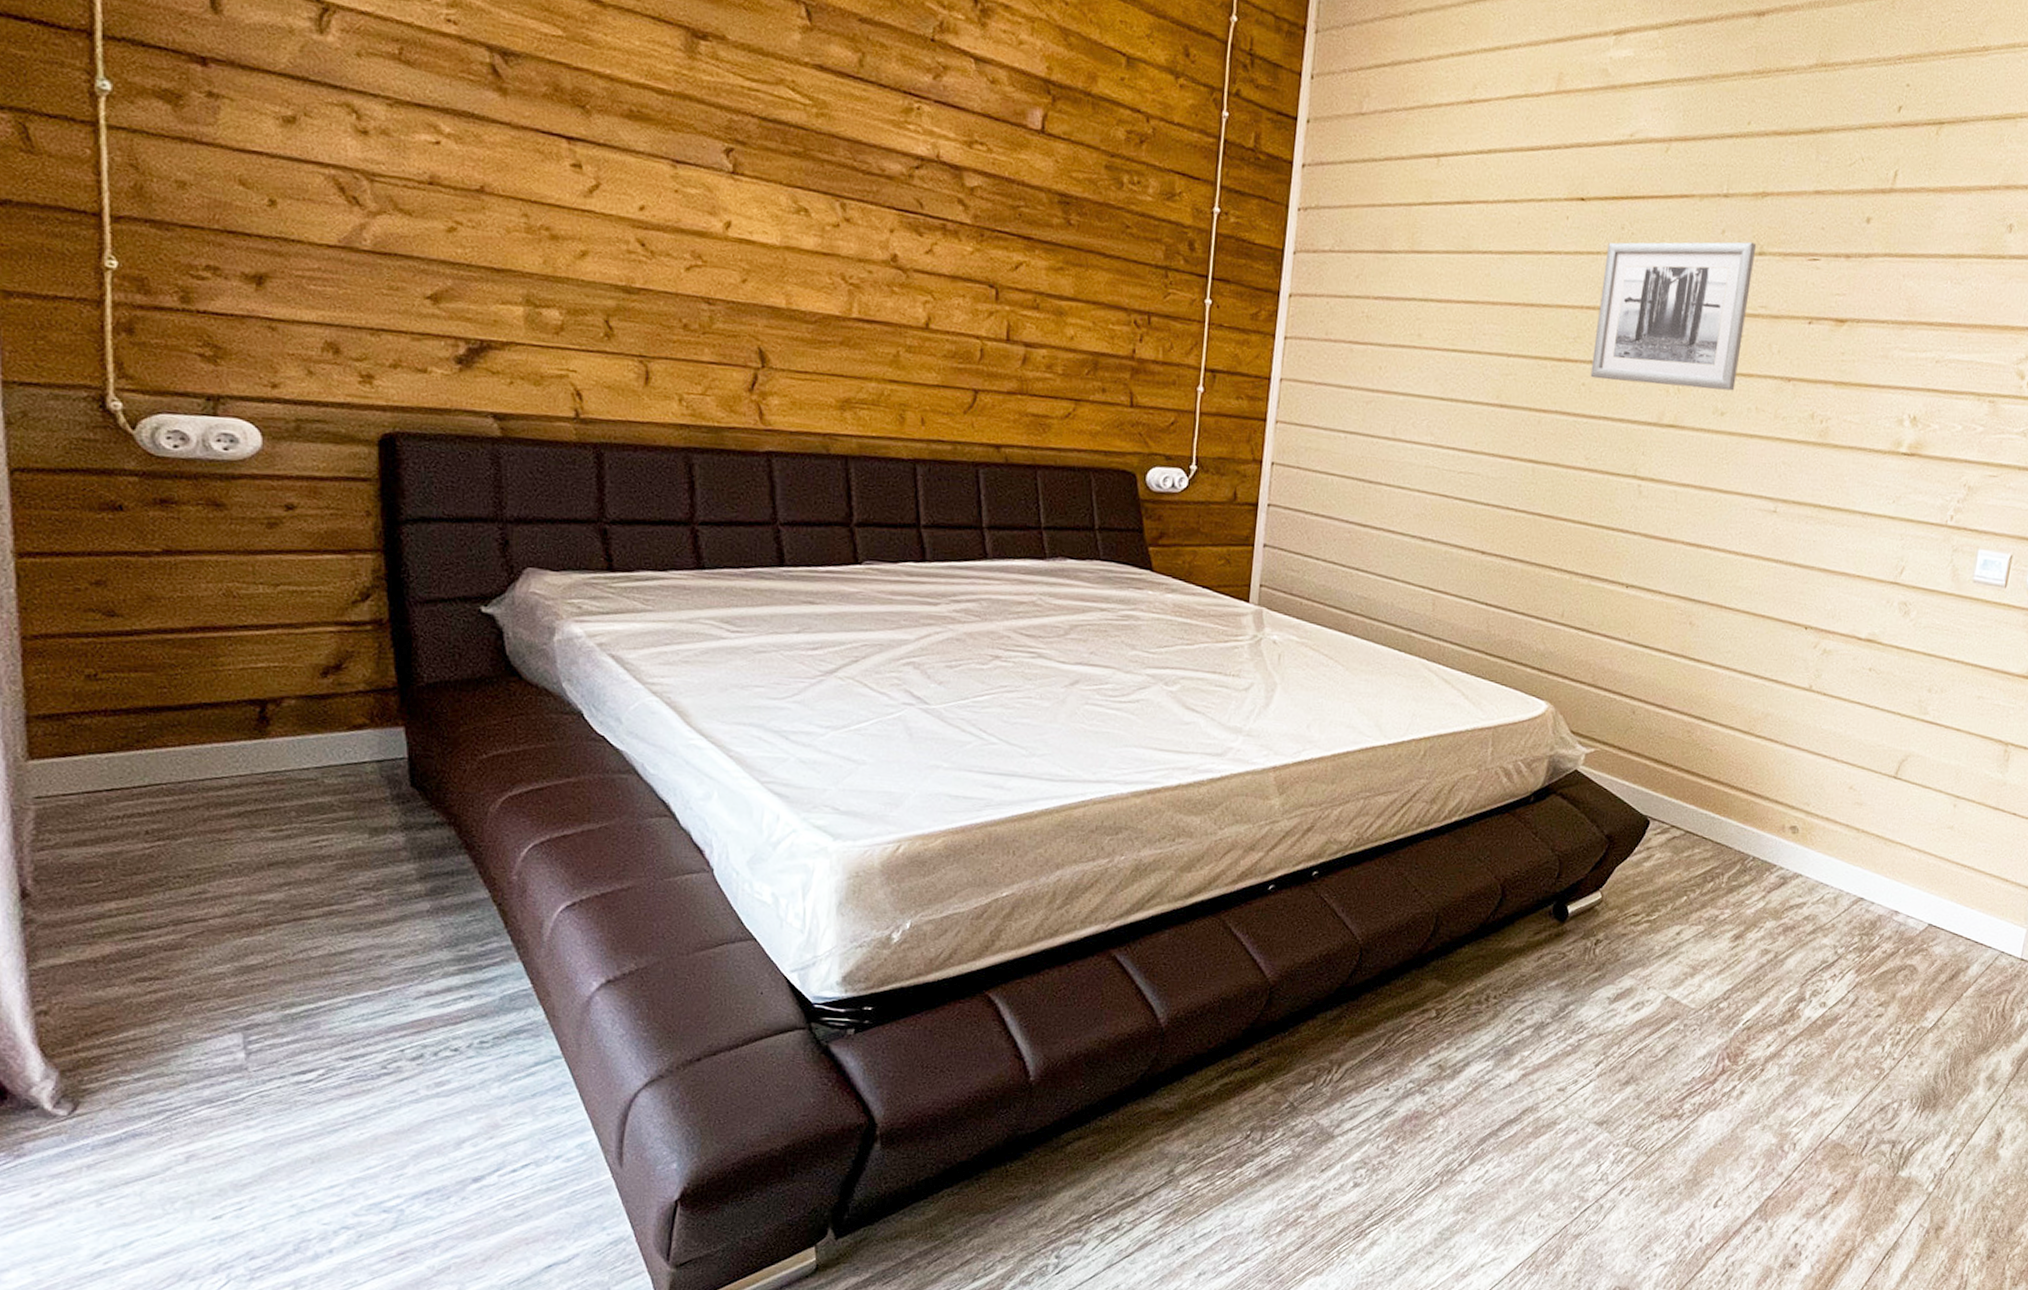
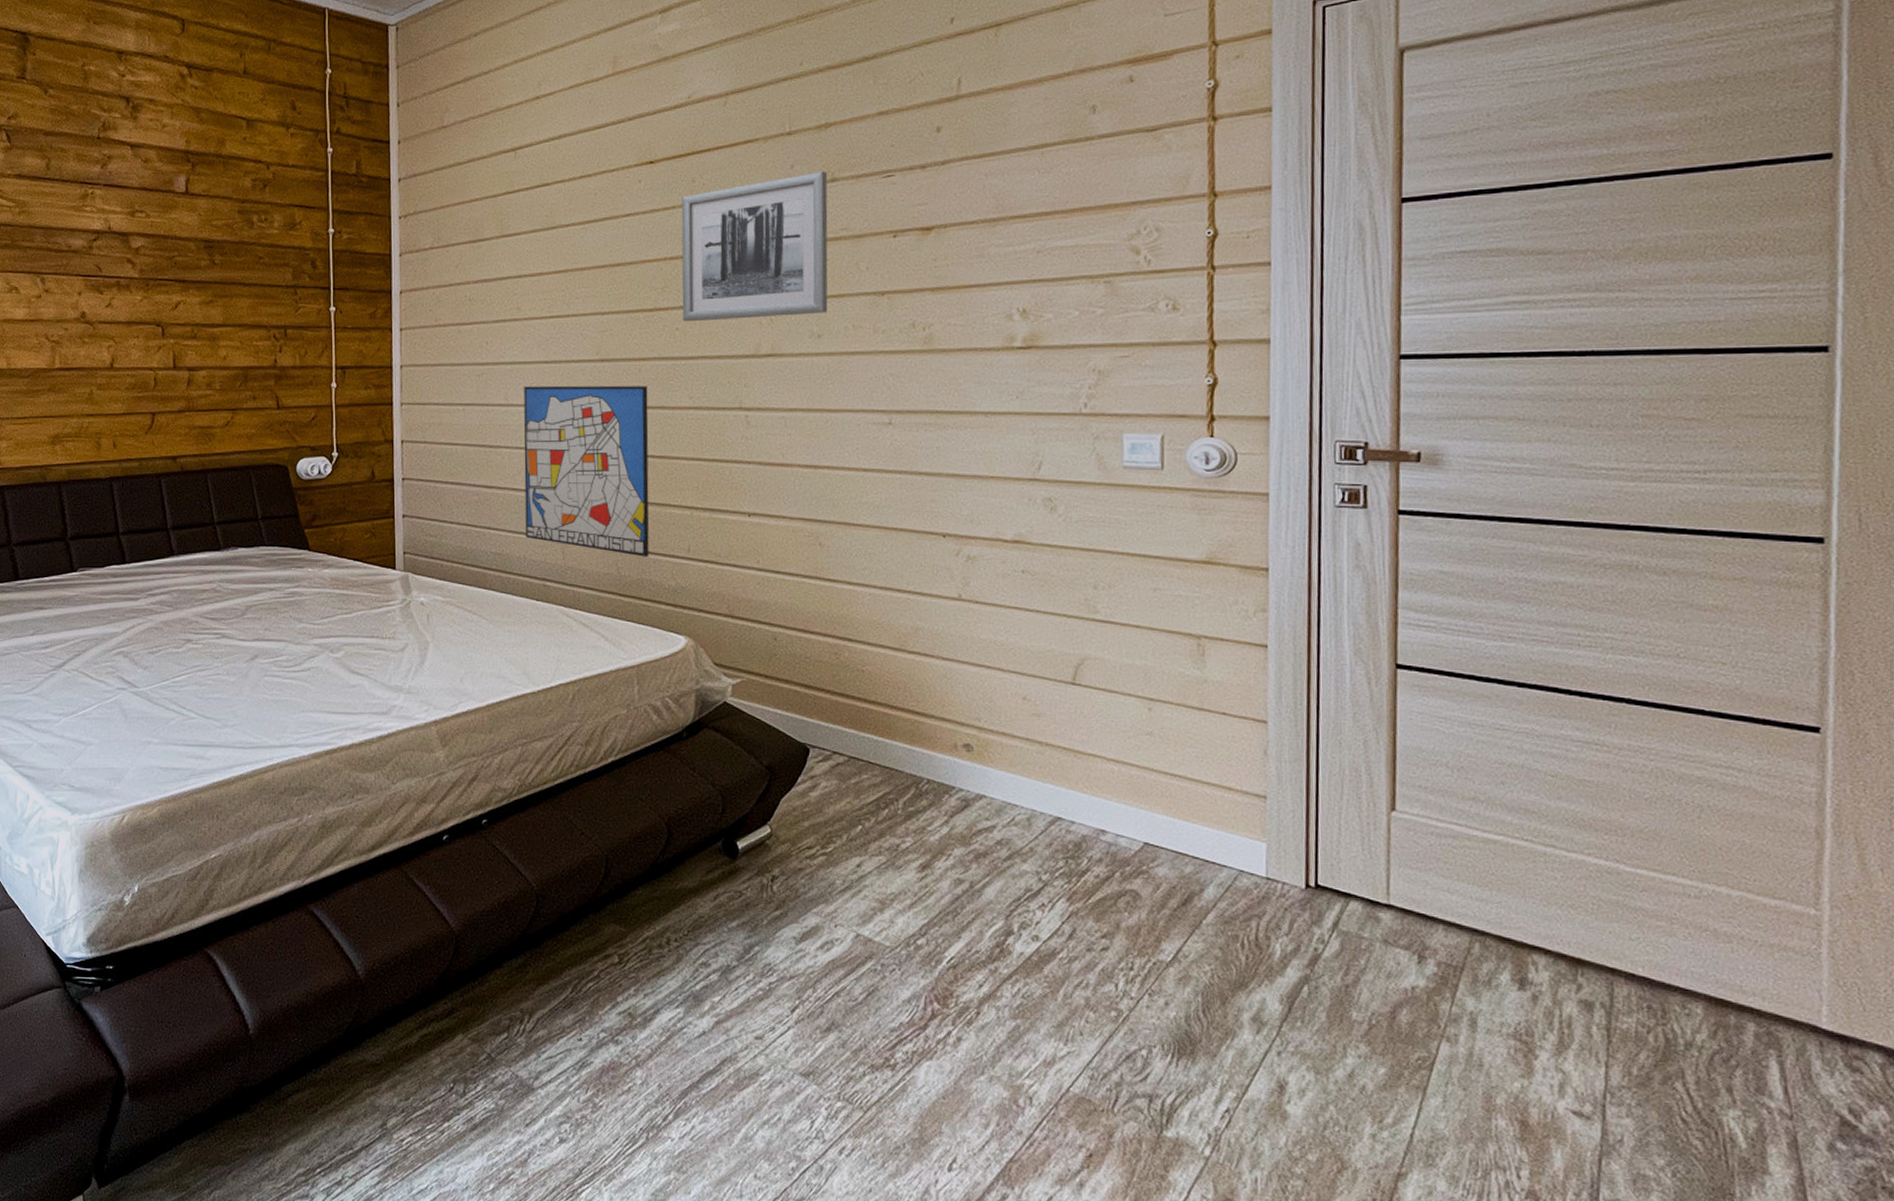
wall art: none [1396,421,1545,618] -> present [524,385,649,557]

